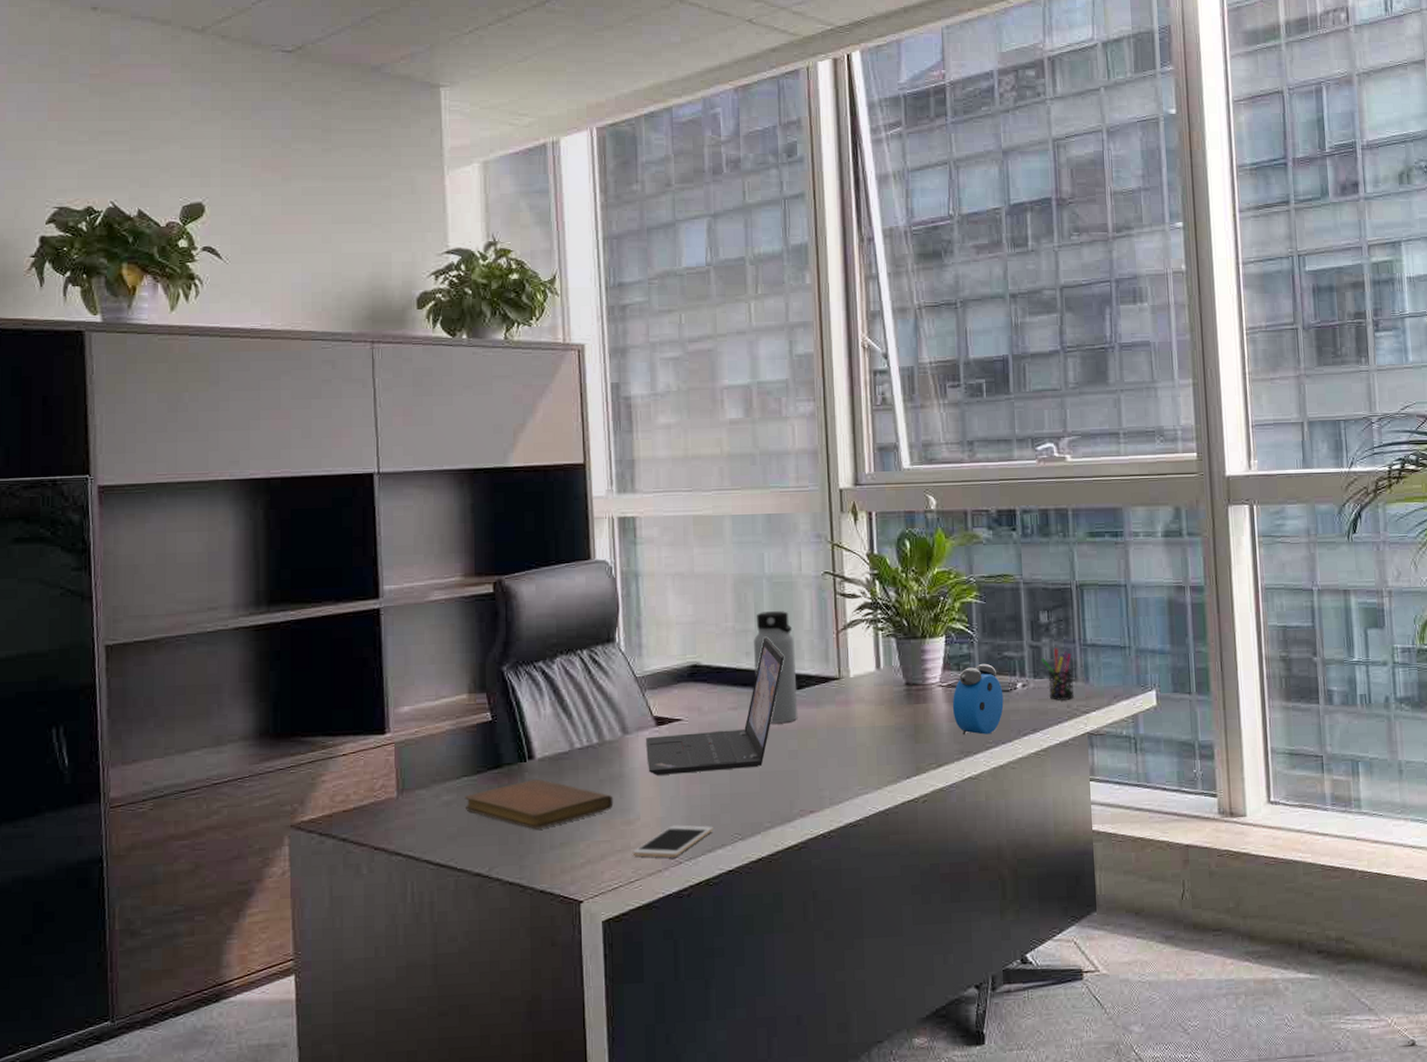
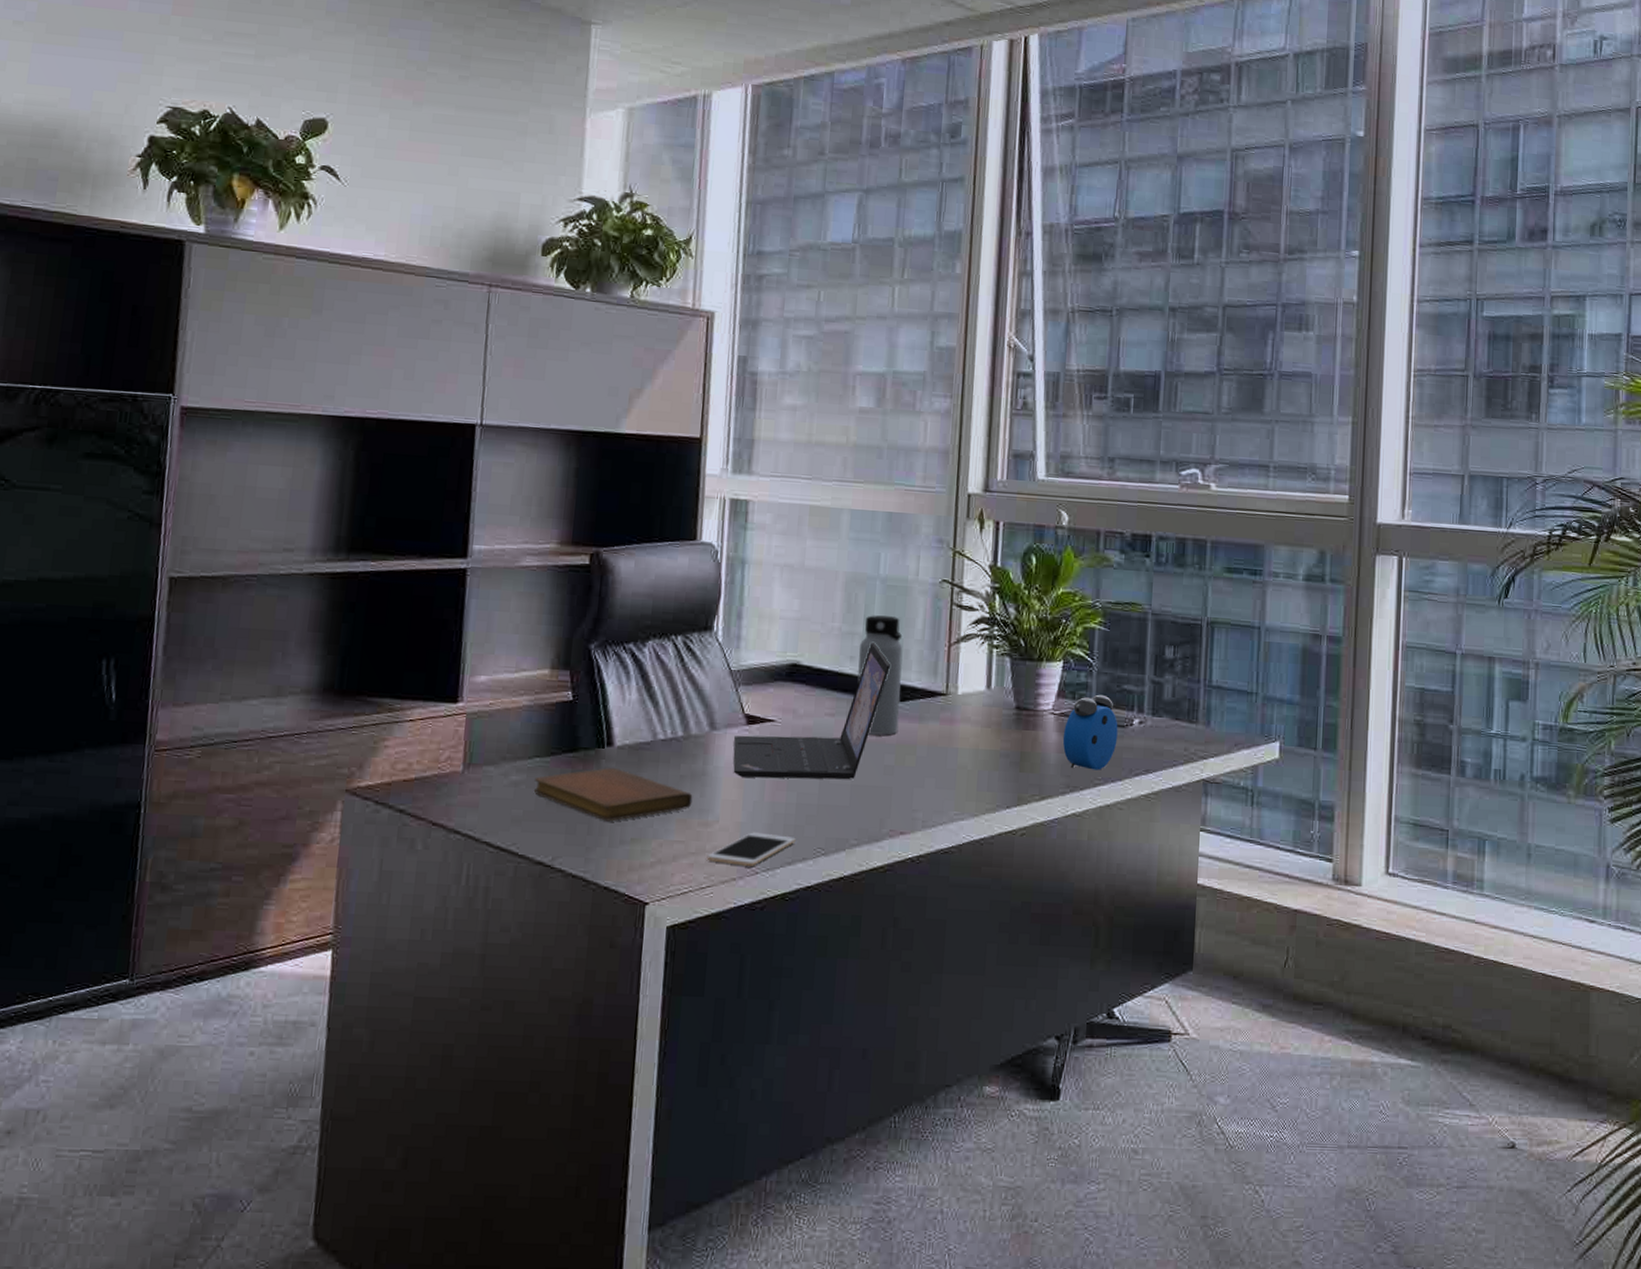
pen holder: present [1041,648,1074,701] -> none [1162,686,1195,744]

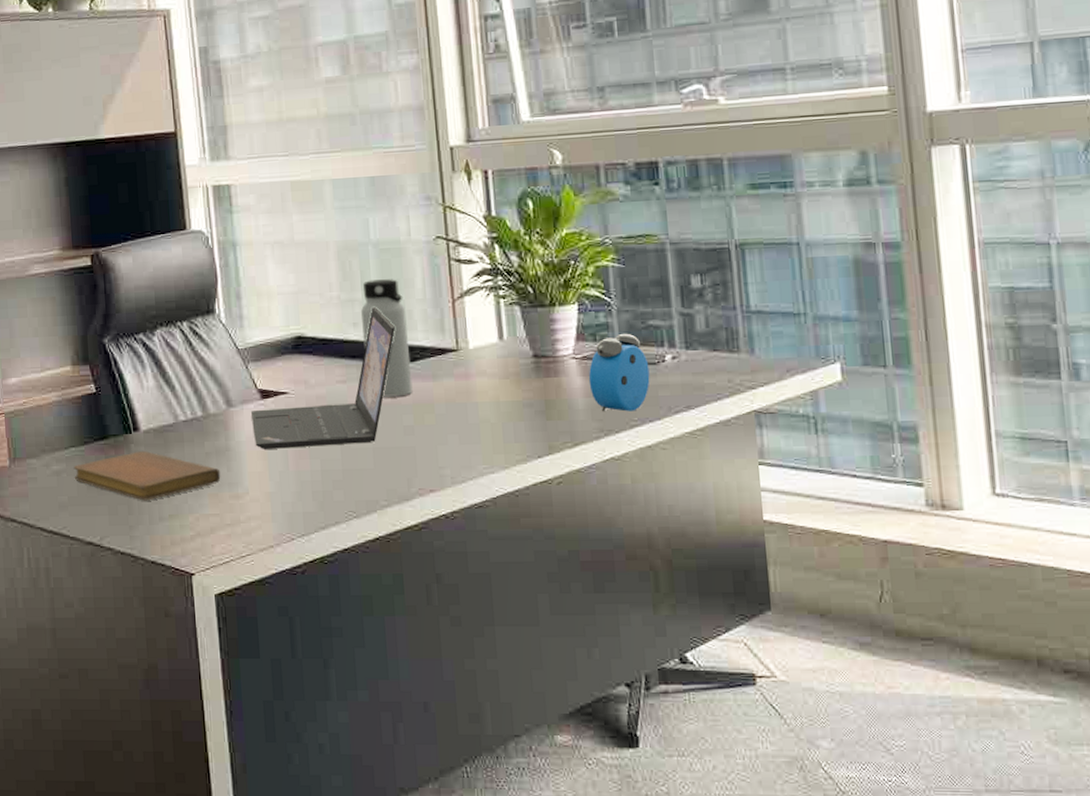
cell phone: present [706,832,796,866] -> none [242,500,326,533]

